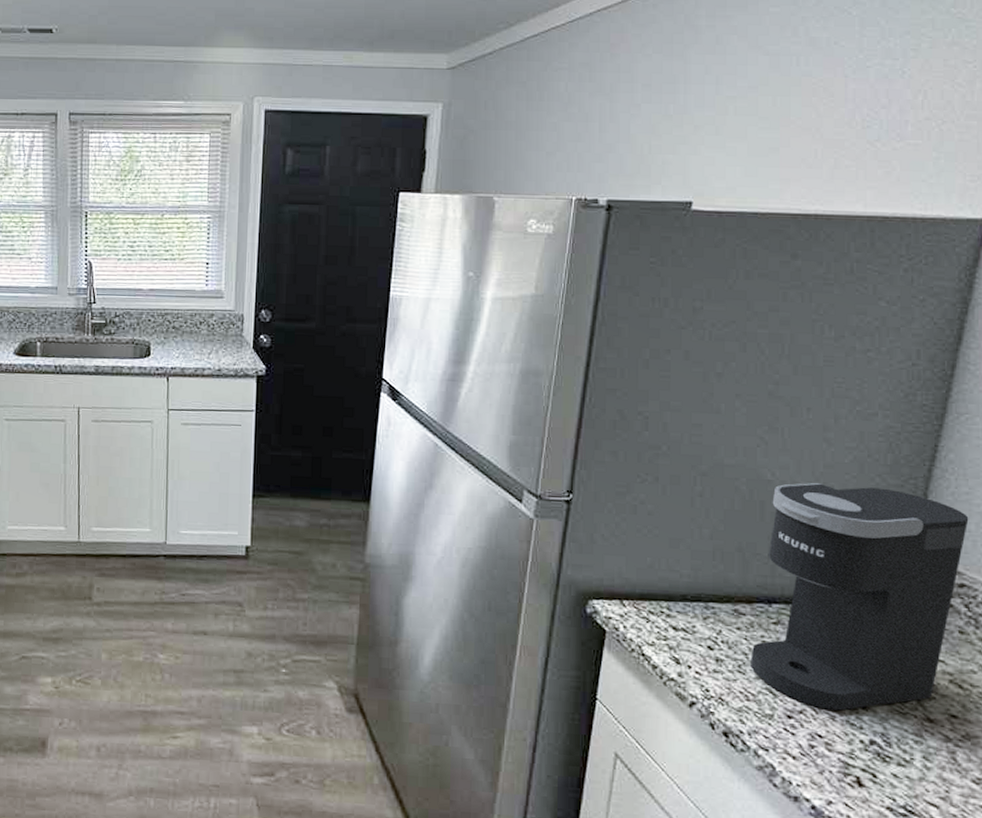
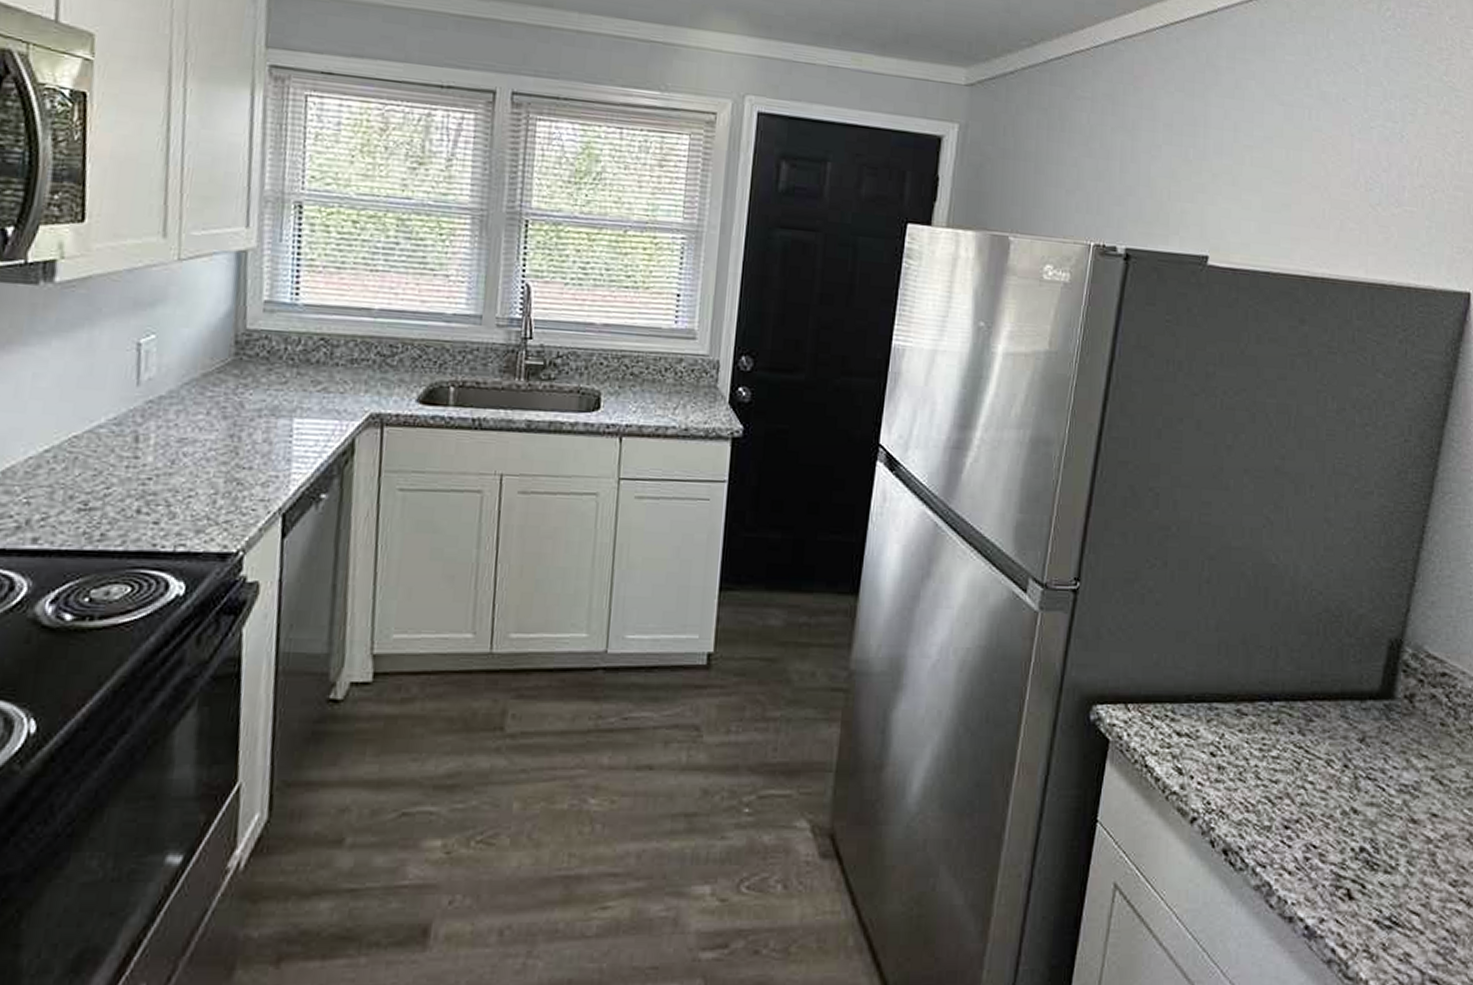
coffee maker: present [751,482,969,711] -> none [1251,566,1451,817]

